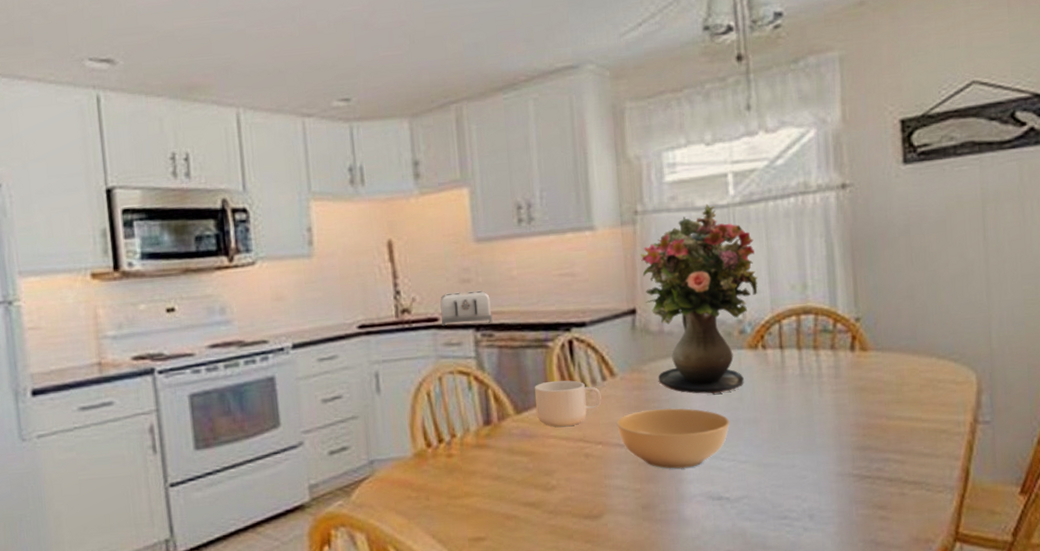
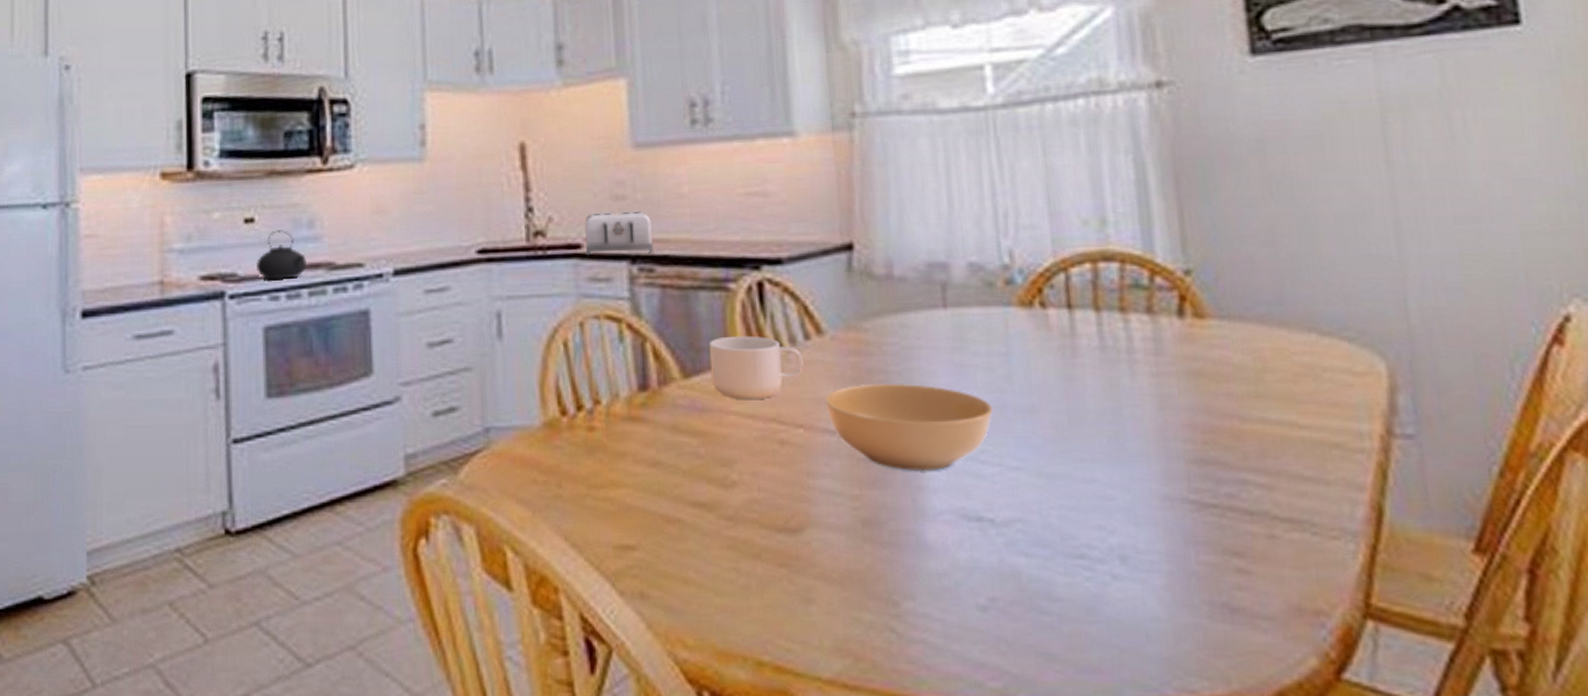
teakettle: none [179,316,221,357] -> present [257,230,307,280]
bouquet: present [641,203,758,394] -> none [860,104,1032,366]

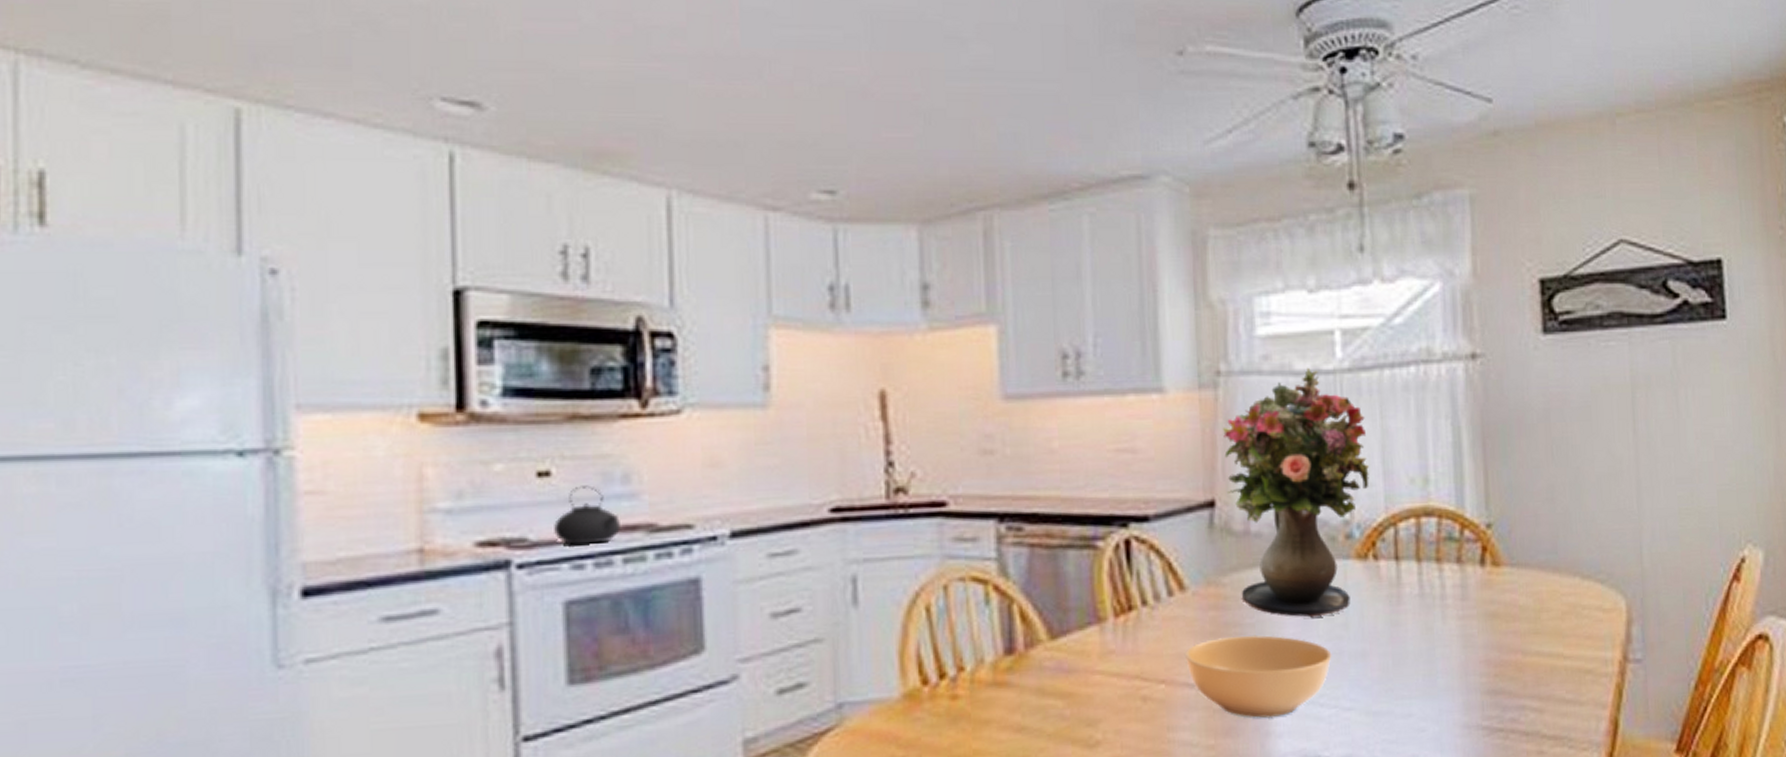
toaster: present [585,210,654,255] -> none [950,466,1023,513]
cup: present [708,335,804,401] -> none [1076,594,1166,659]
bouquet: none [860,104,1032,366] -> present [1223,367,1370,617]

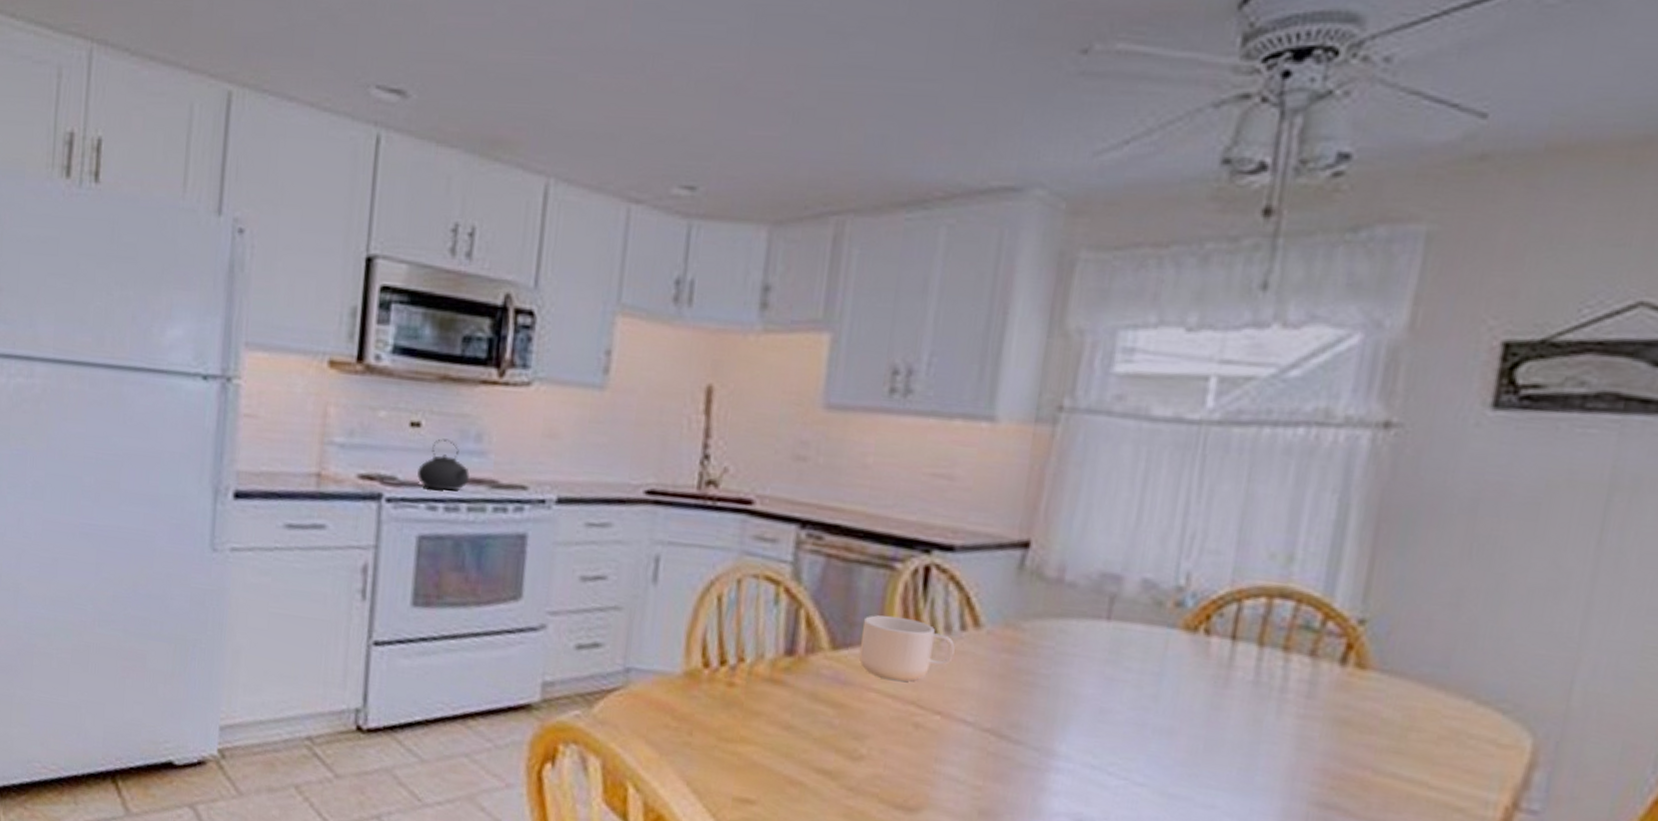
cup: none [1076,594,1166,659] -> present [858,615,955,682]
bowl: present [1185,634,1332,719] -> none [967,682,1133,775]
bouquet: present [1223,367,1370,617] -> none [1040,413,1228,683]

